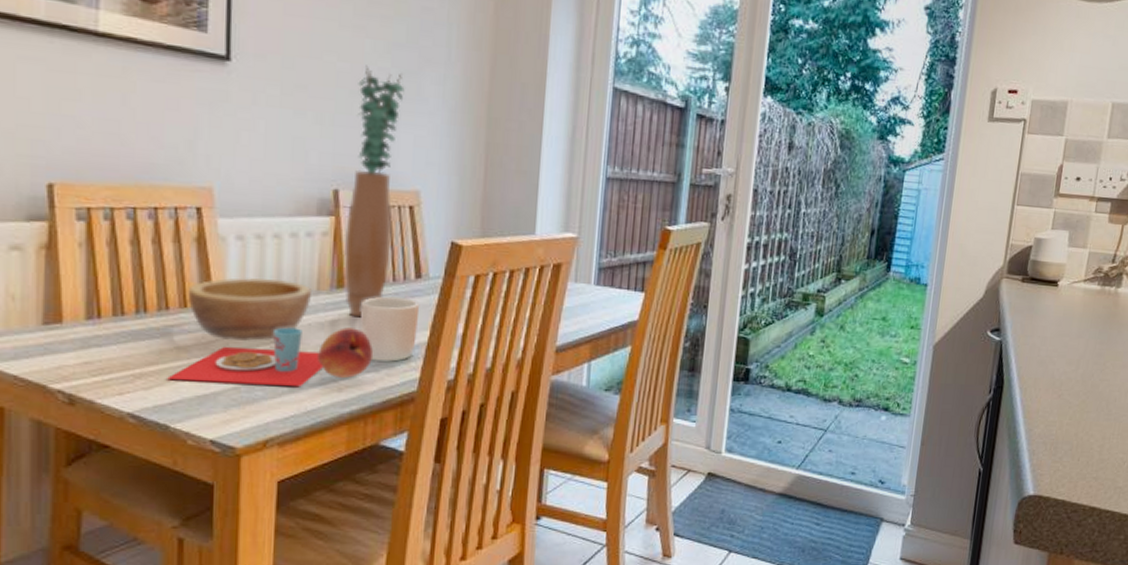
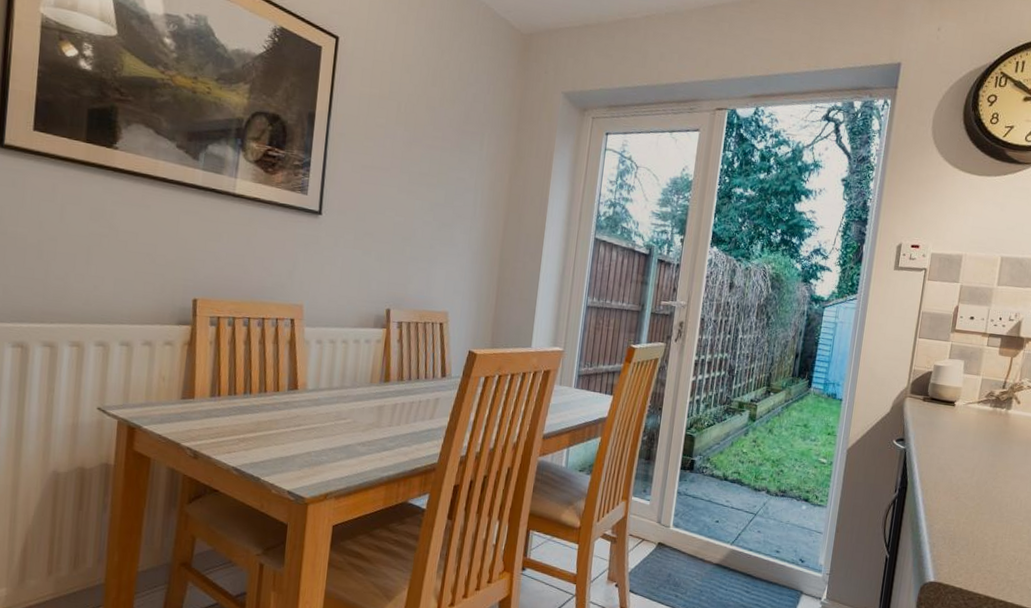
place setting: present [167,327,324,386] -> none [262,409,372,454]
bowl: present [187,278,311,342] -> none [279,371,366,419]
fruit: present [316,327,374,379] -> none [367,412,408,451]
vase: present [343,65,405,318] -> none [390,219,442,405]
mug: present [360,296,420,362] -> none [399,389,444,439]

